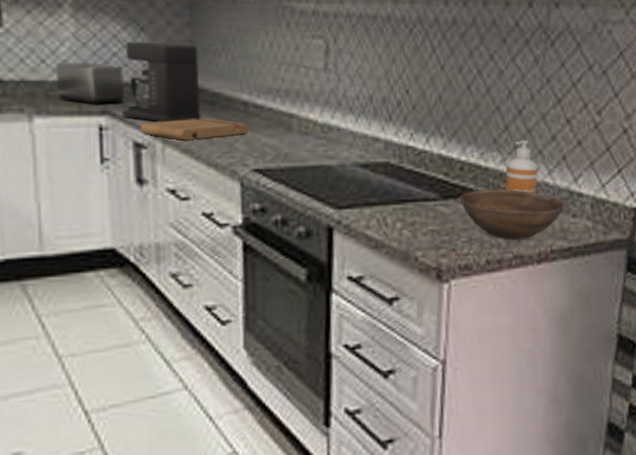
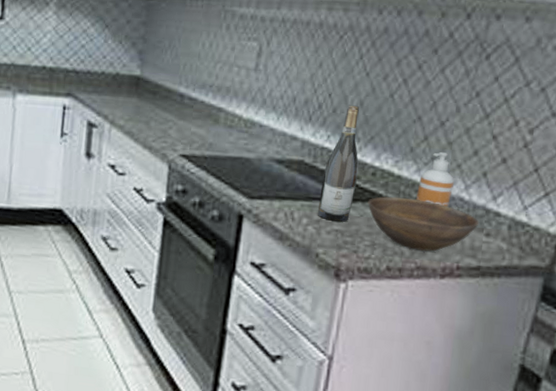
toaster: present [55,61,125,105] -> none [35,50,88,89]
coffee maker: present [122,41,201,123] -> none [82,36,149,107]
cutting board: present [140,118,249,141] -> none [94,105,182,124]
wine bottle: none [411,100,447,222] -> present [318,105,359,222]

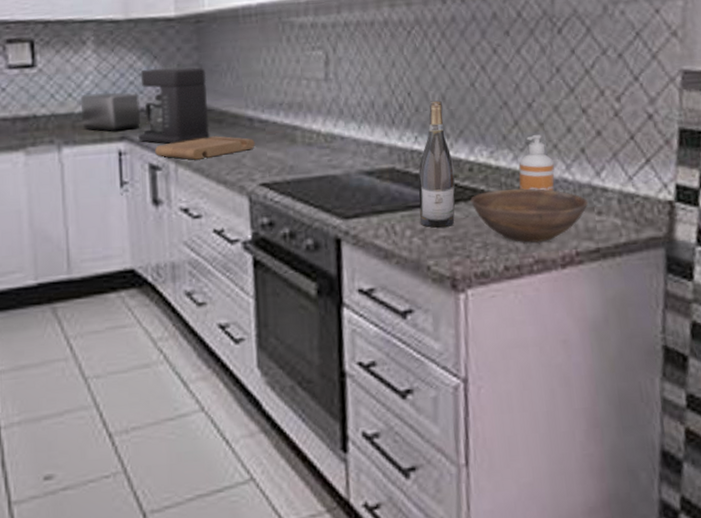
toaster: none [35,50,88,89] -> present [80,91,141,132]
coffee maker: none [82,36,149,107] -> present [138,67,210,144]
cutting board: none [94,105,182,124] -> present [155,136,255,160]

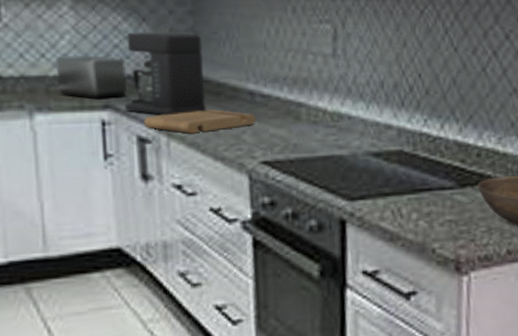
wine bottle: present [418,100,456,228] -> none [426,84,463,212]

